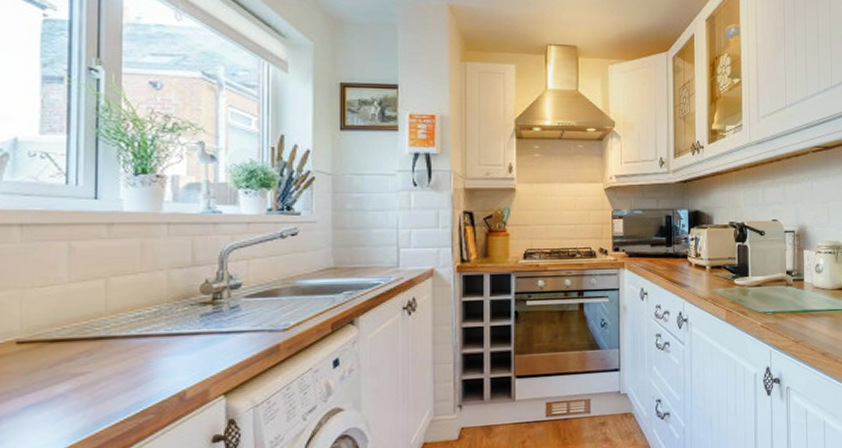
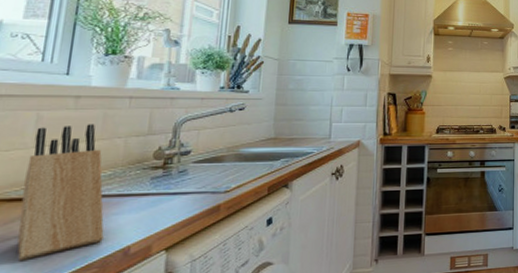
knife block: none [65,255,156,407] -> present [17,124,104,262]

